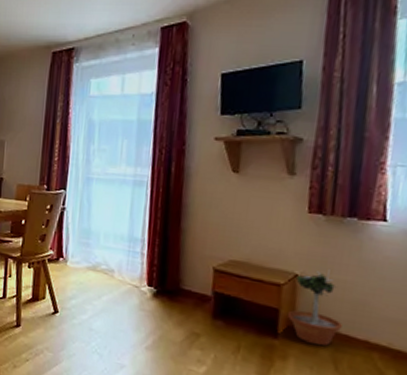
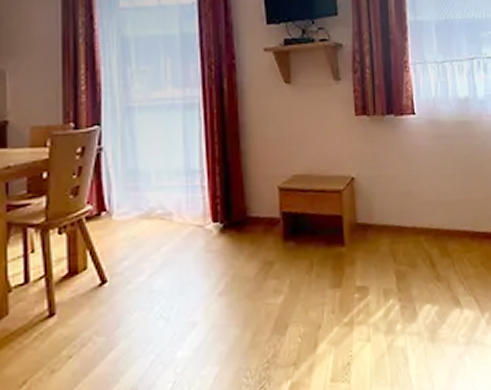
potted tree: present [287,269,342,346] -> none [350,167,394,243]

